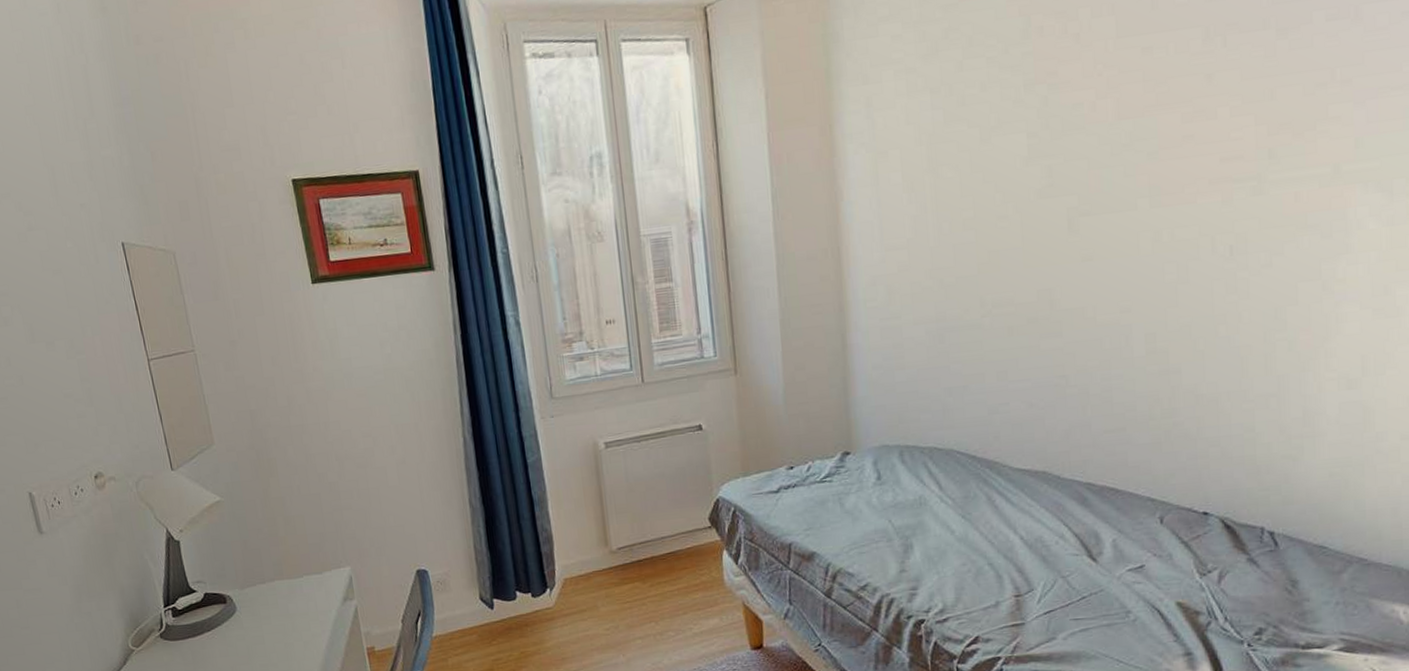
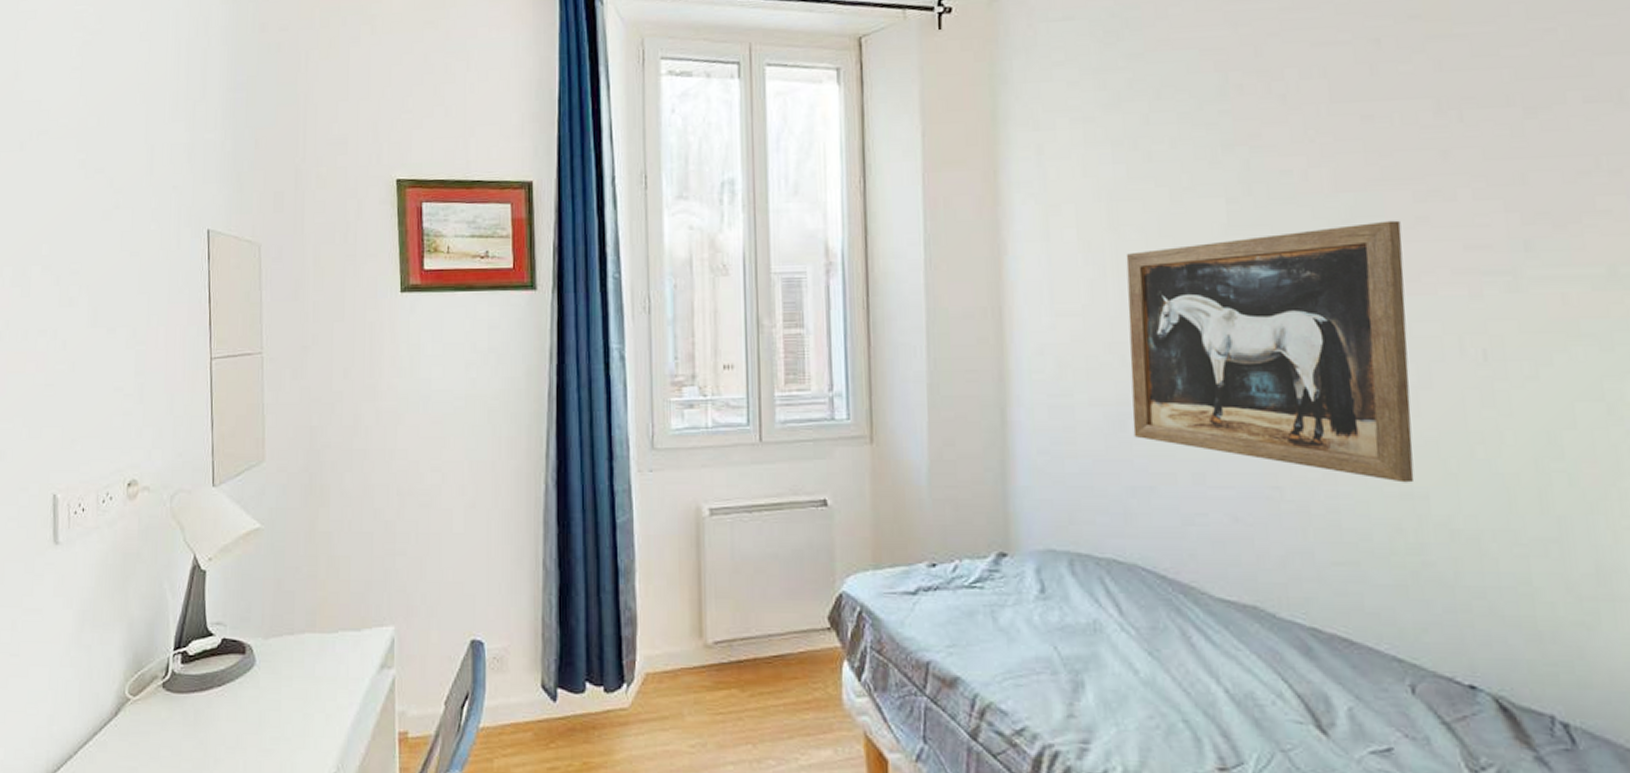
wall art: none [943,140,1171,362] -> present [1126,220,1415,483]

